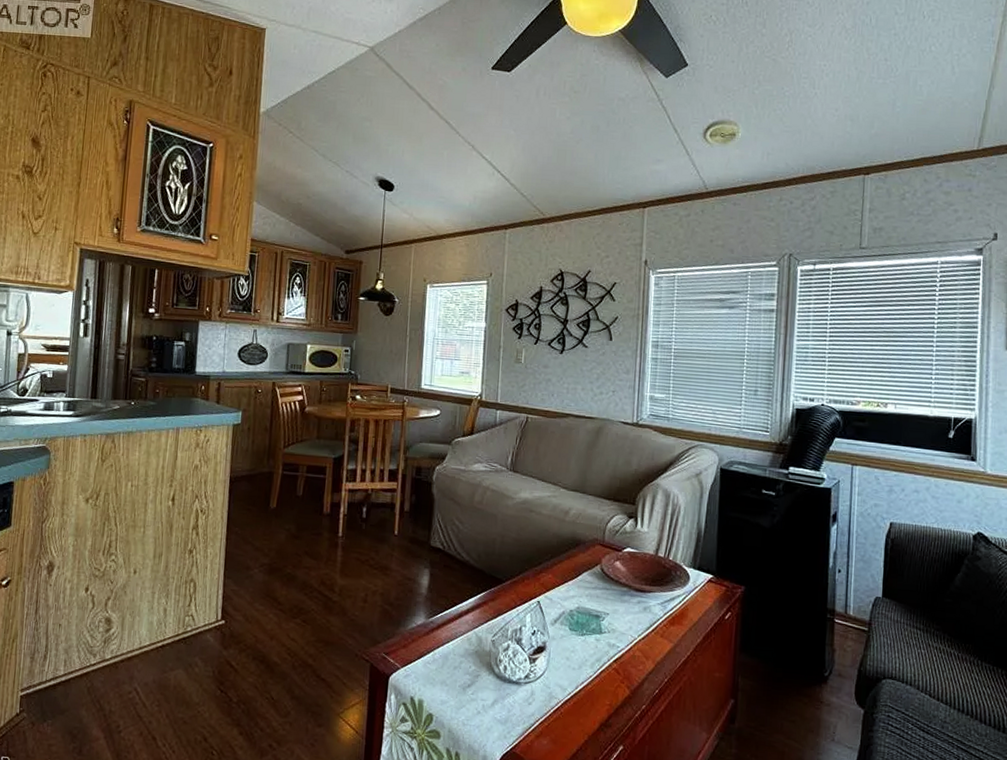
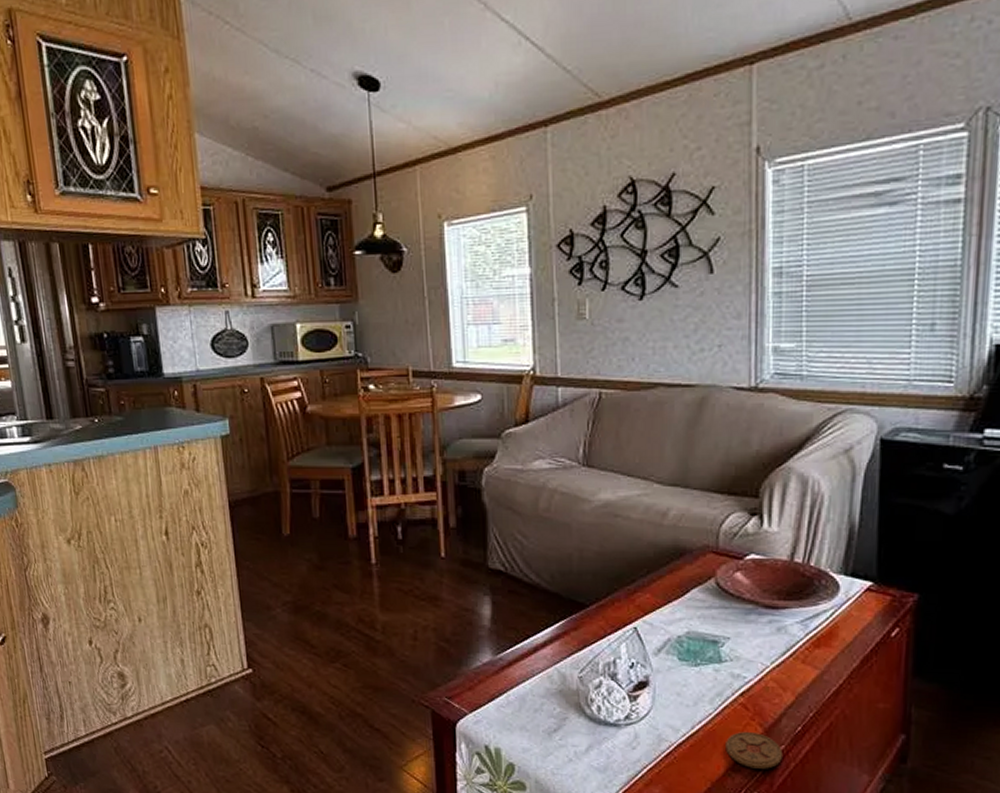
coaster: none [600,692,643,725] -> present [725,732,782,769]

